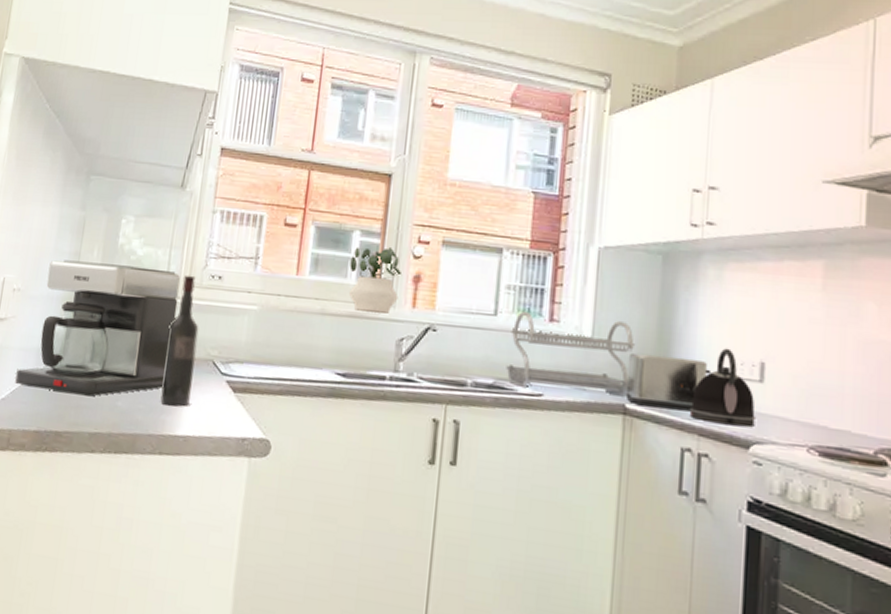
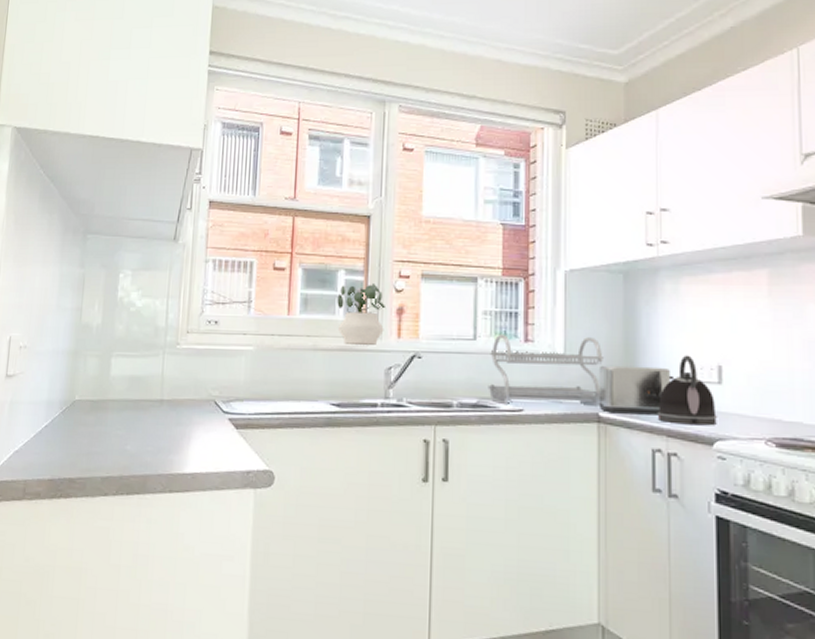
coffee maker: present [15,260,180,397] -> none [27,316,178,443]
wine bottle: present [160,275,199,407] -> none [167,322,200,446]

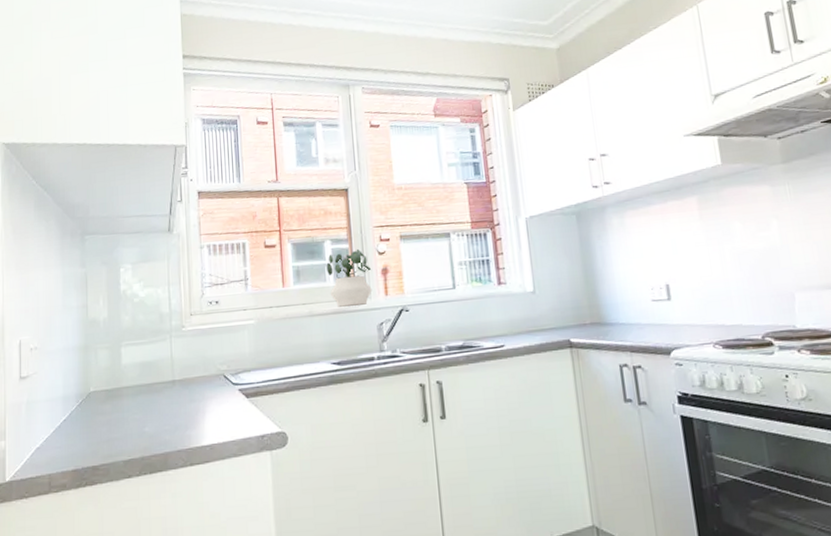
dish rack: present [488,333,603,406] -> none [469,273,570,344]
toaster: present [598,365,675,415] -> none [565,292,631,338]
kettle: present [657,355,717,426] -> none [619,278,671,340]

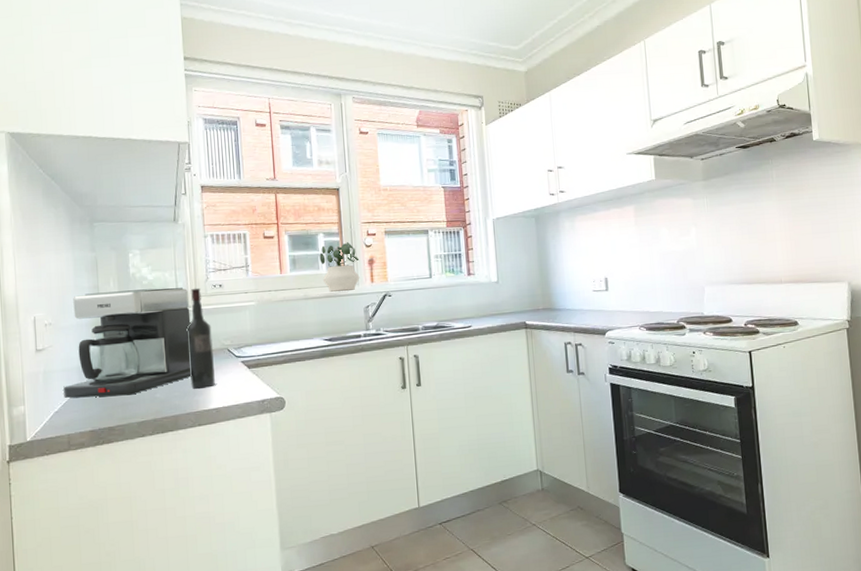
coffee maker: none [47,305,184,433] -> present [63,287,192,399]
wine bottle: none [179,305,211,422] -> present [186,287,216,389]

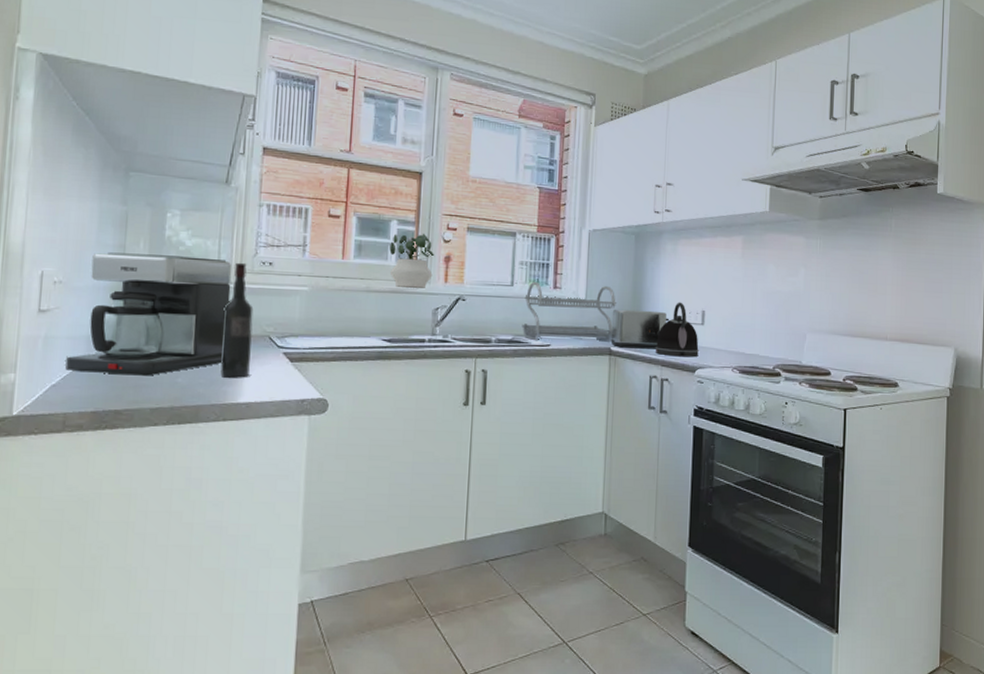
dish rack: none [443,267,526,325] -> present [522,281,616,342]
toaster: none [523,283,576,321] -> present [611,309,670,349]
kettle: none [566,272,607,323] -> present [655,302,699,357]

